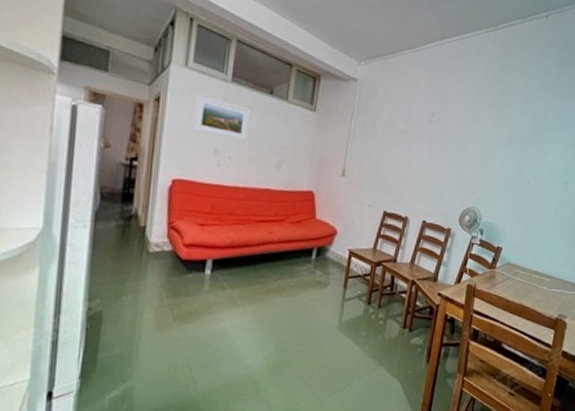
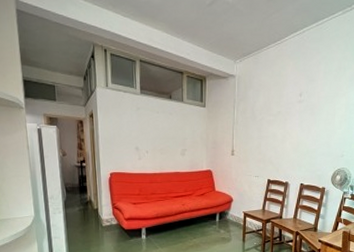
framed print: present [193,95,250,140] -> none [117,108,157,137]

